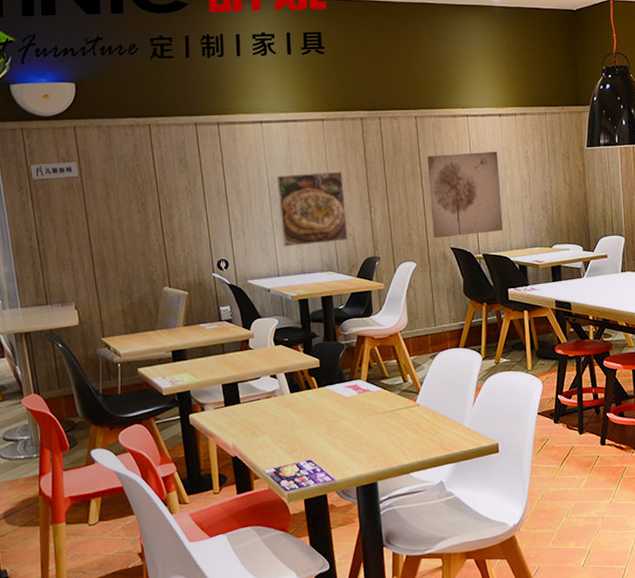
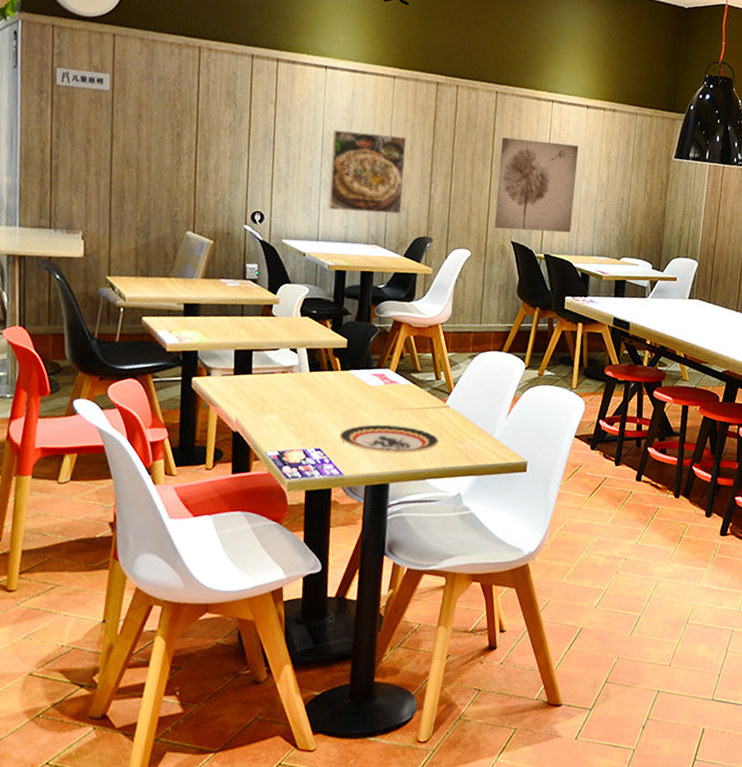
plate: none [326,428,416,455] -> present [339,424,440,454]

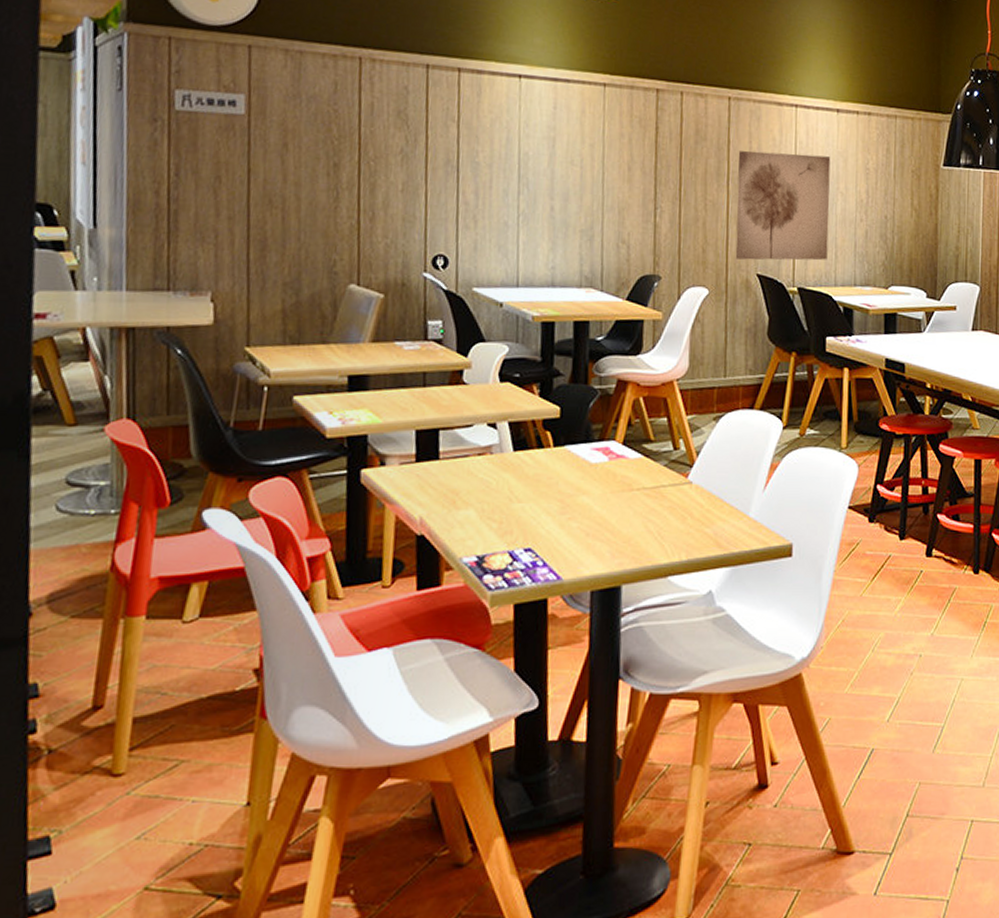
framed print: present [327,129,407,214] -> none [528,150,623,249]
plate: present [339,424,440,454] -> none [555,511,682,547]

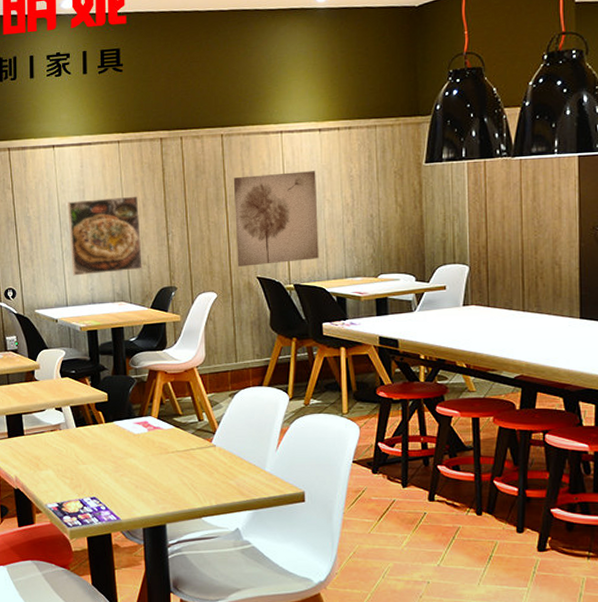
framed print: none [528,150,623,249] -> present [67,196,142,276]

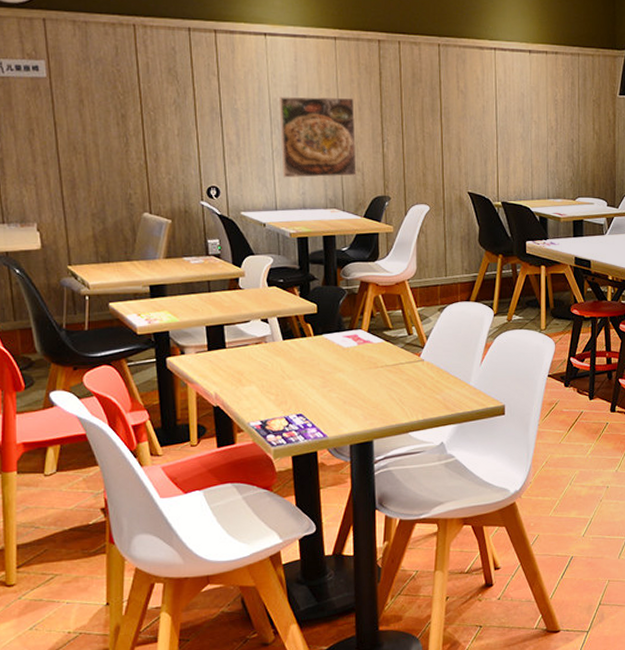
wall art: present [233,171,319,267] -> none [448,89,526,181]

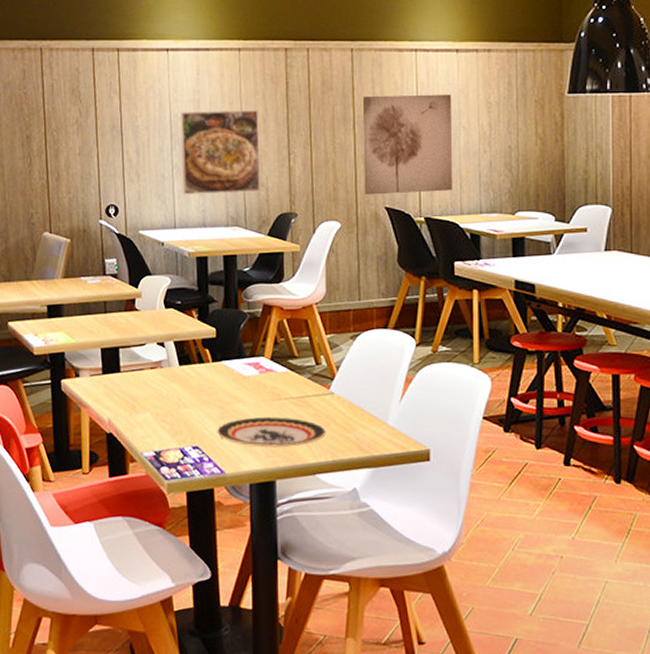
plate: none [319,384,418,411] -> present [217,416,327,448]
wall art: none [448,89,526,181] -> present [362,94,453,195]

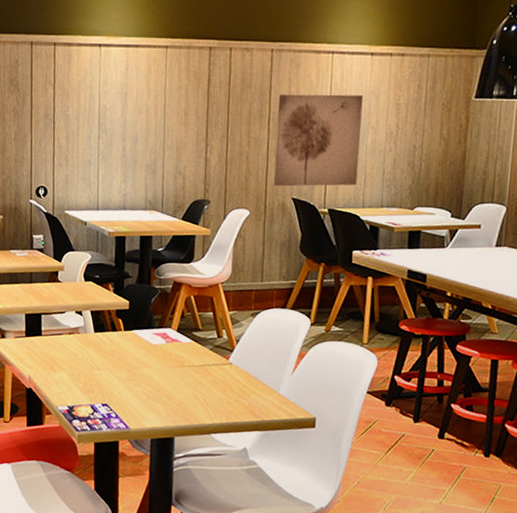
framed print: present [180,110,261,195] -> none [106,103,181,180]
plate: present [217,416,327,448] -> none [124,381,223,409]

